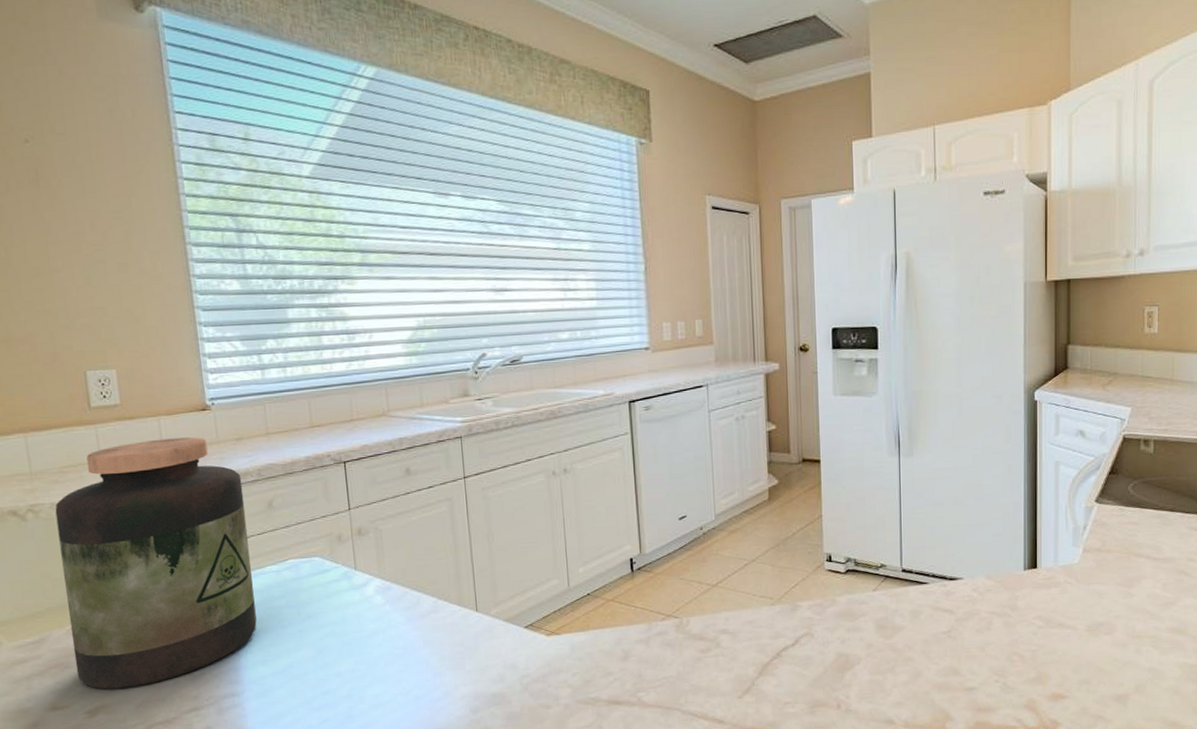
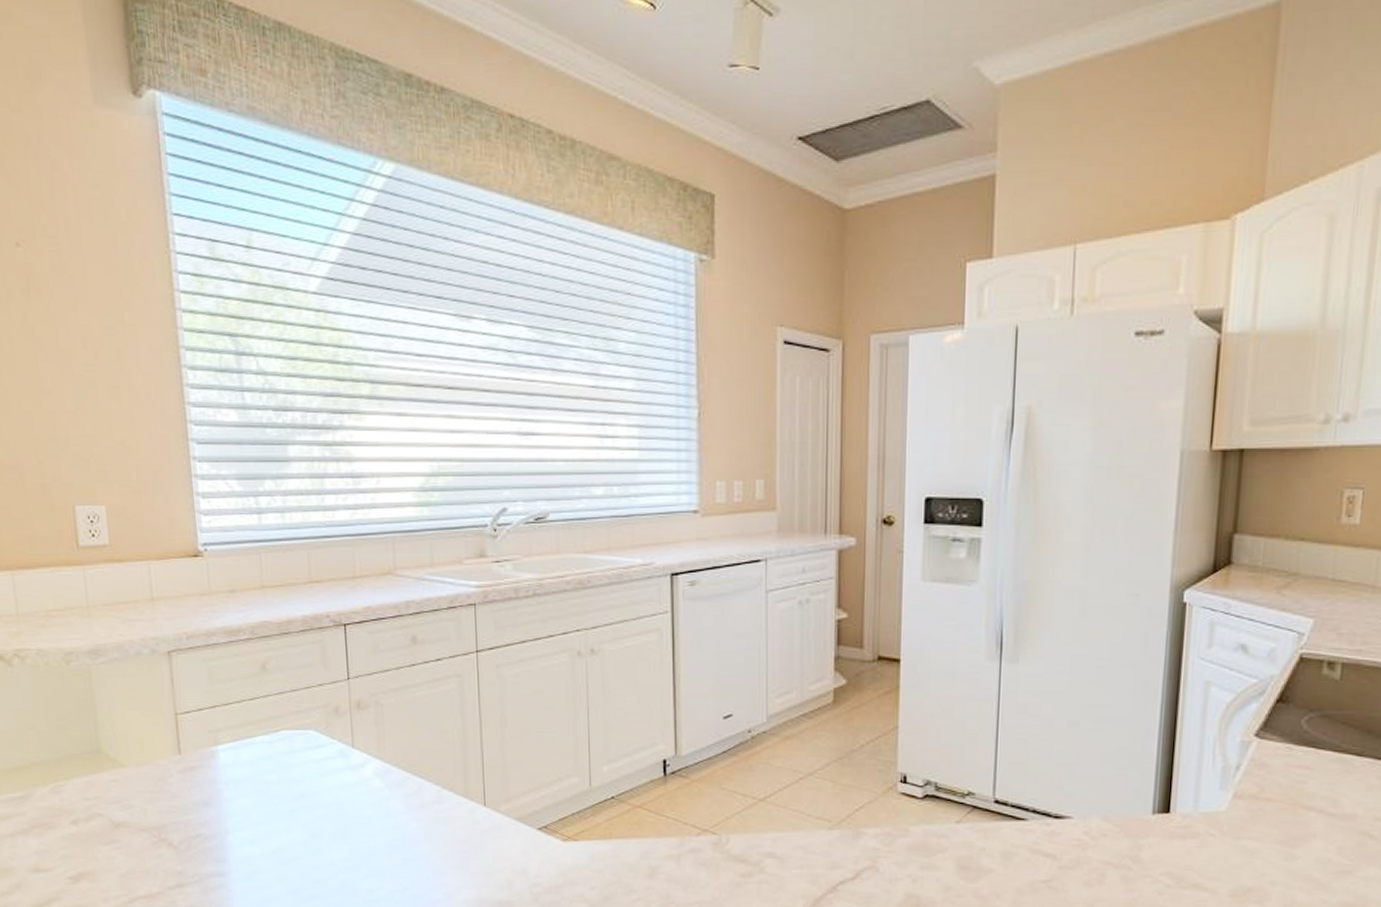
jar: present [55,437,257,689] -> none [41,586,246,856]

